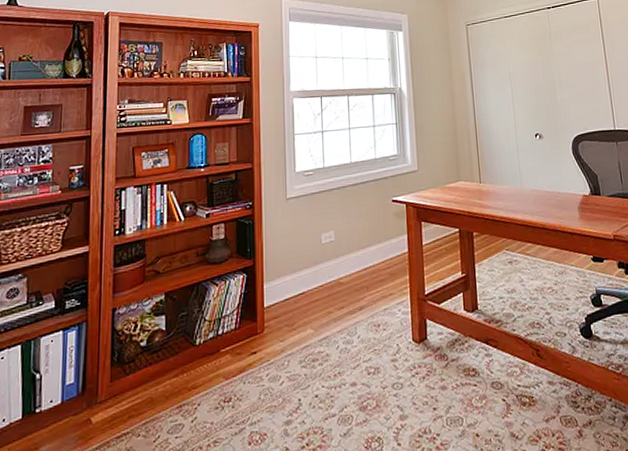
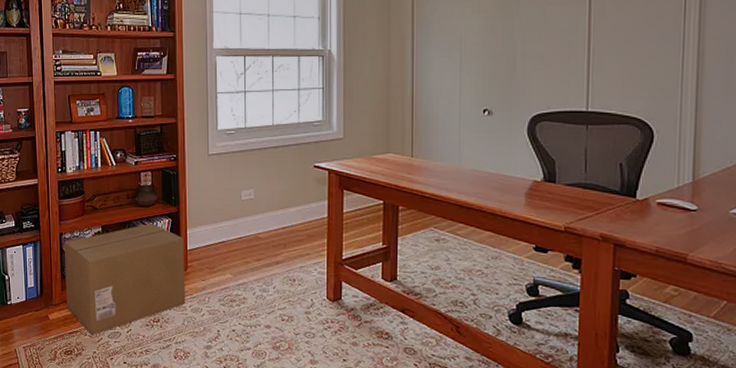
box: none [116,281,262,434] -> present [63,223,186,335]

